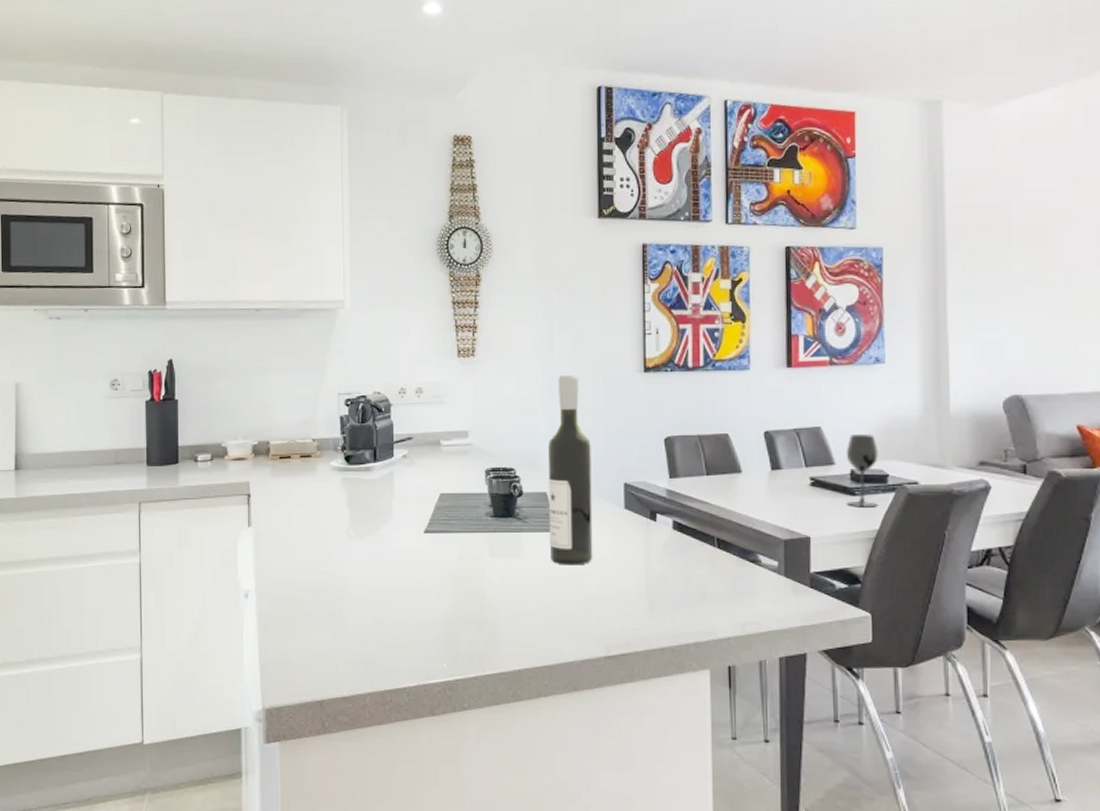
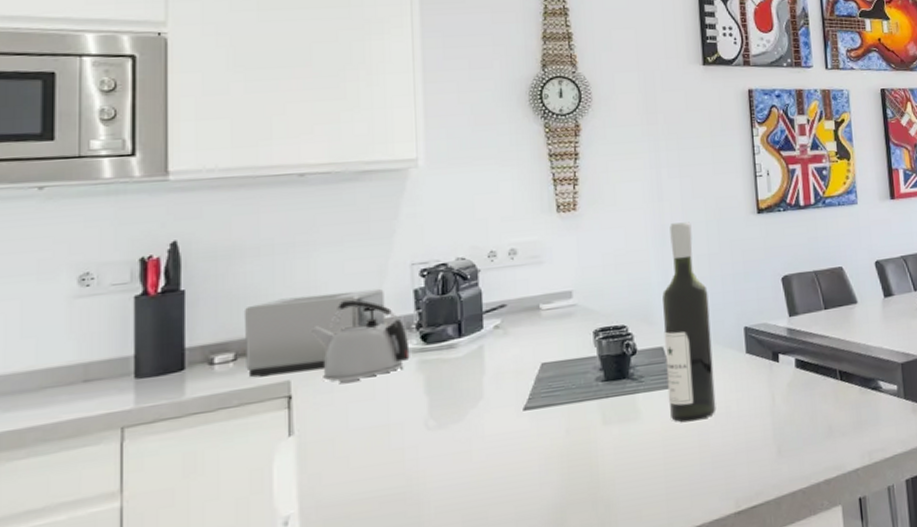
toaster: none [217,412,318,476] -> present [243,288,385,377]
kettle: none [263,419,336,489] -> present [310,299,410,383]

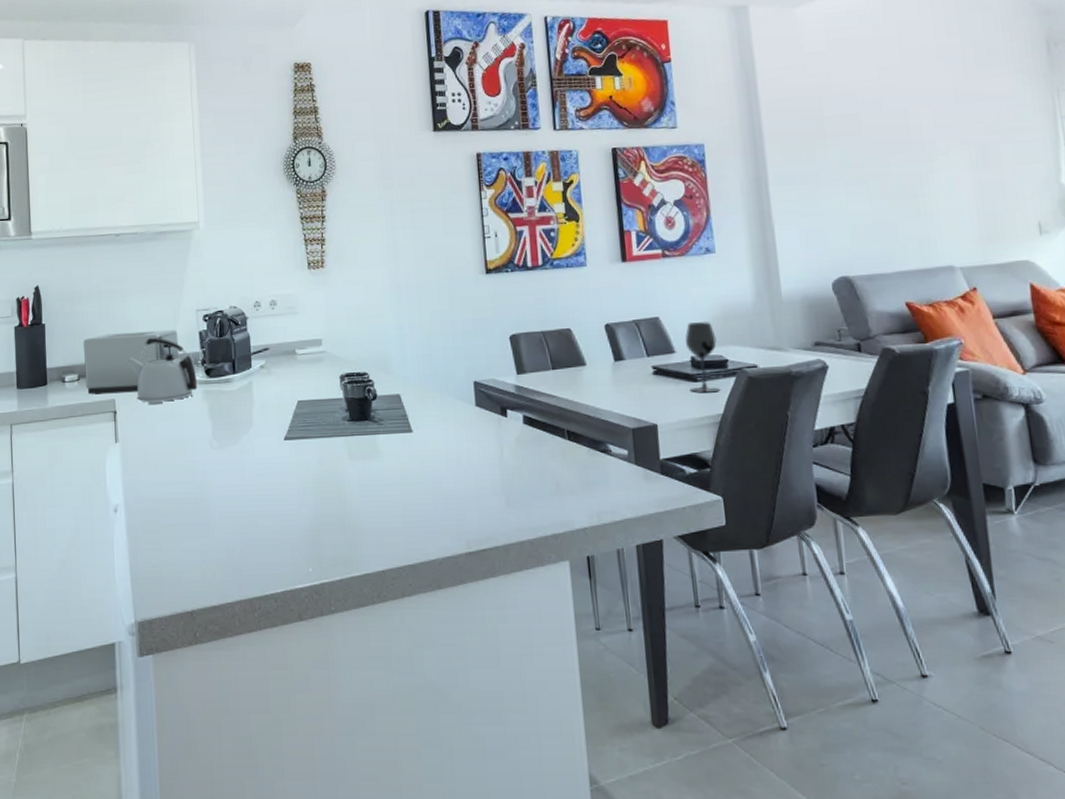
bottle: present [662,222,716,422] -> none [399,280,448,465]

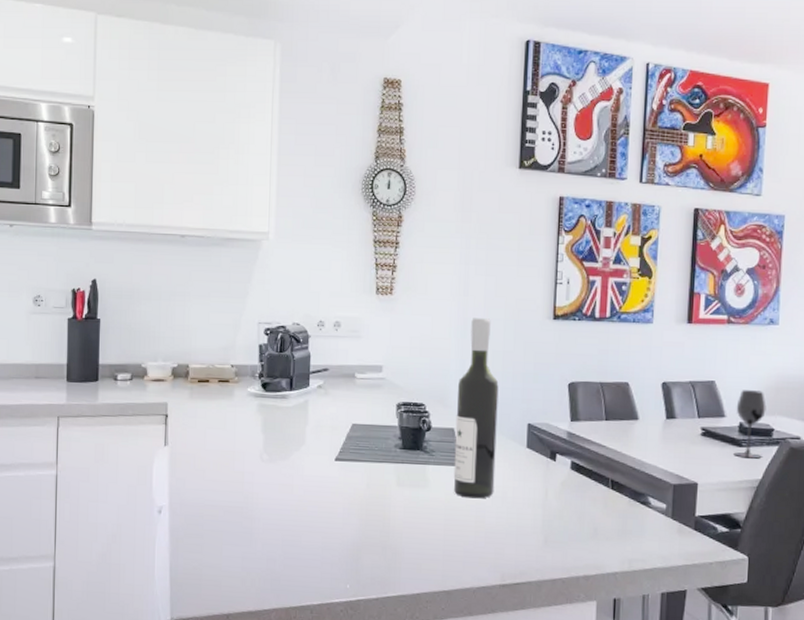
toaster: present [83,329,179,395] -> none [138,336,237,398]
kettle: present [127,337,198,404] -> none [182,344,253,412]
bottle: none [399,280,448,465] -> present [453,318,499,499]

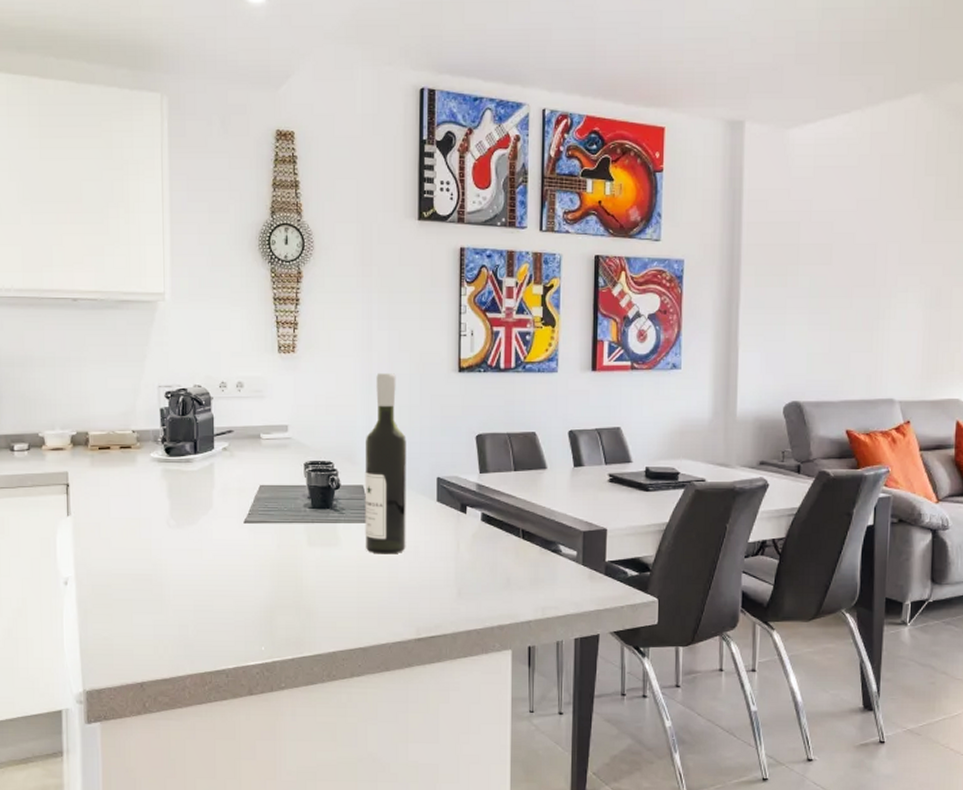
wineglass: present [733,390,766,459] -> none [641,435,671,502]

